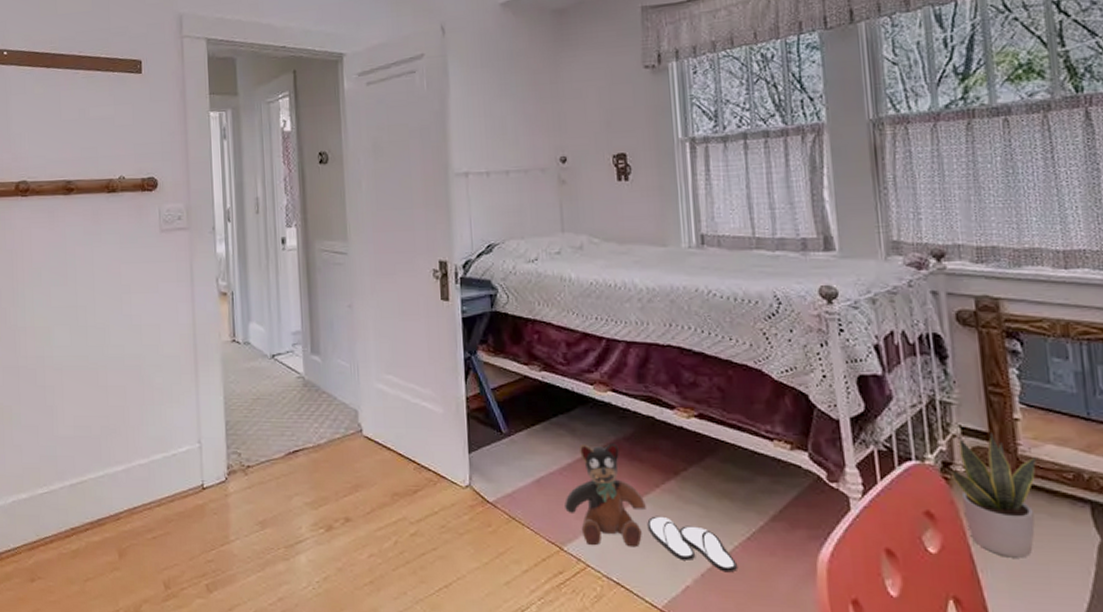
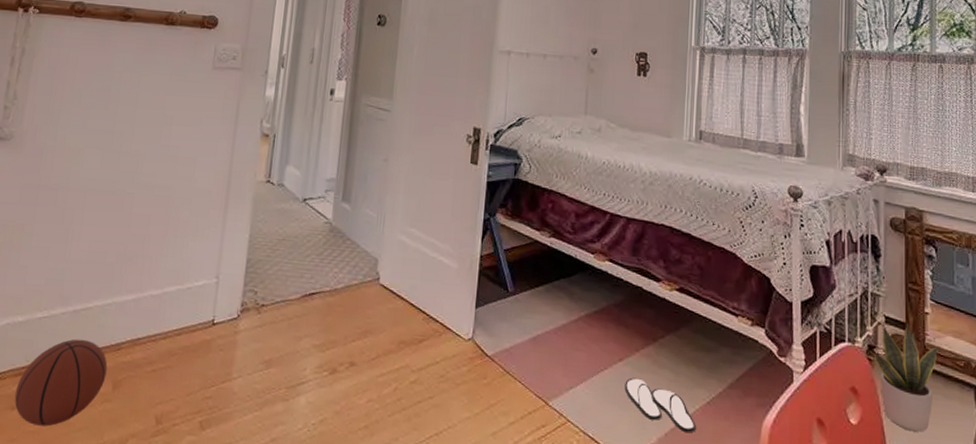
basketball: none [31,511,111,596] -> present [14,339,108,427]
stuffed animal: present [565,444,646,548] -> none [555,308,626,406]

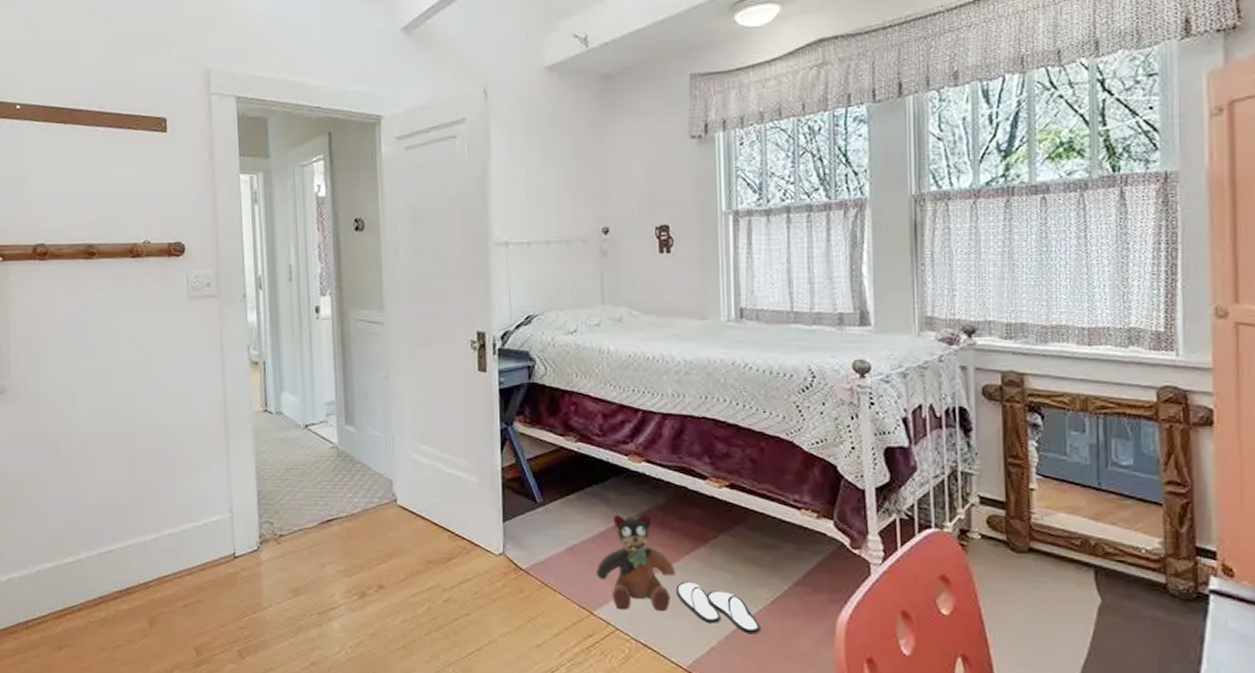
basketball: present [14,339,108,427] -> none [59,580,141,663]
stuffed animal: none [555,308,626,406] -> present [596,513,675,612]
potted plant: present [874,323,939,432] -> none [968,502,1049,619]

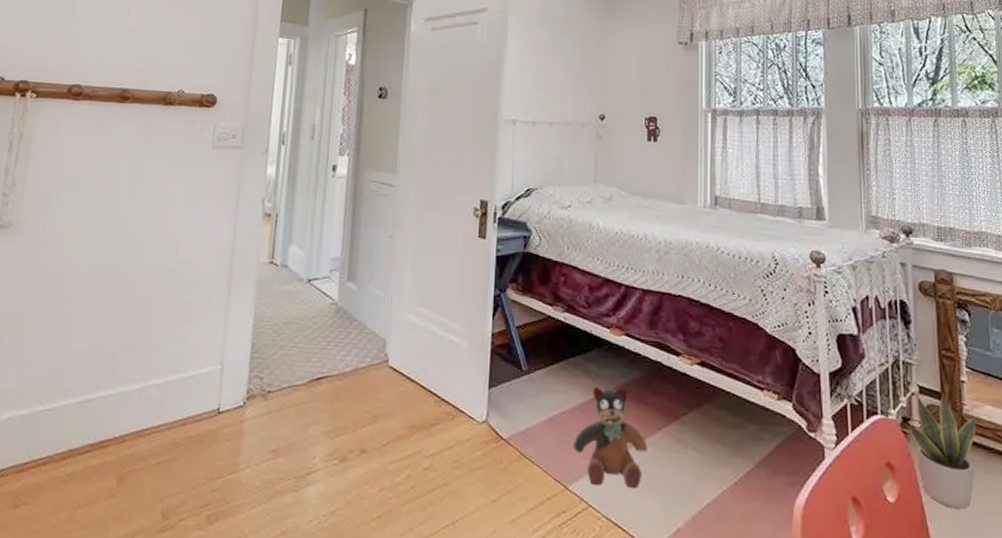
slippers: present [676,581,760,633] -> none [647,458,724,515]
potted plant: none [968,502,1049,619] -> present [909,392,978,509]

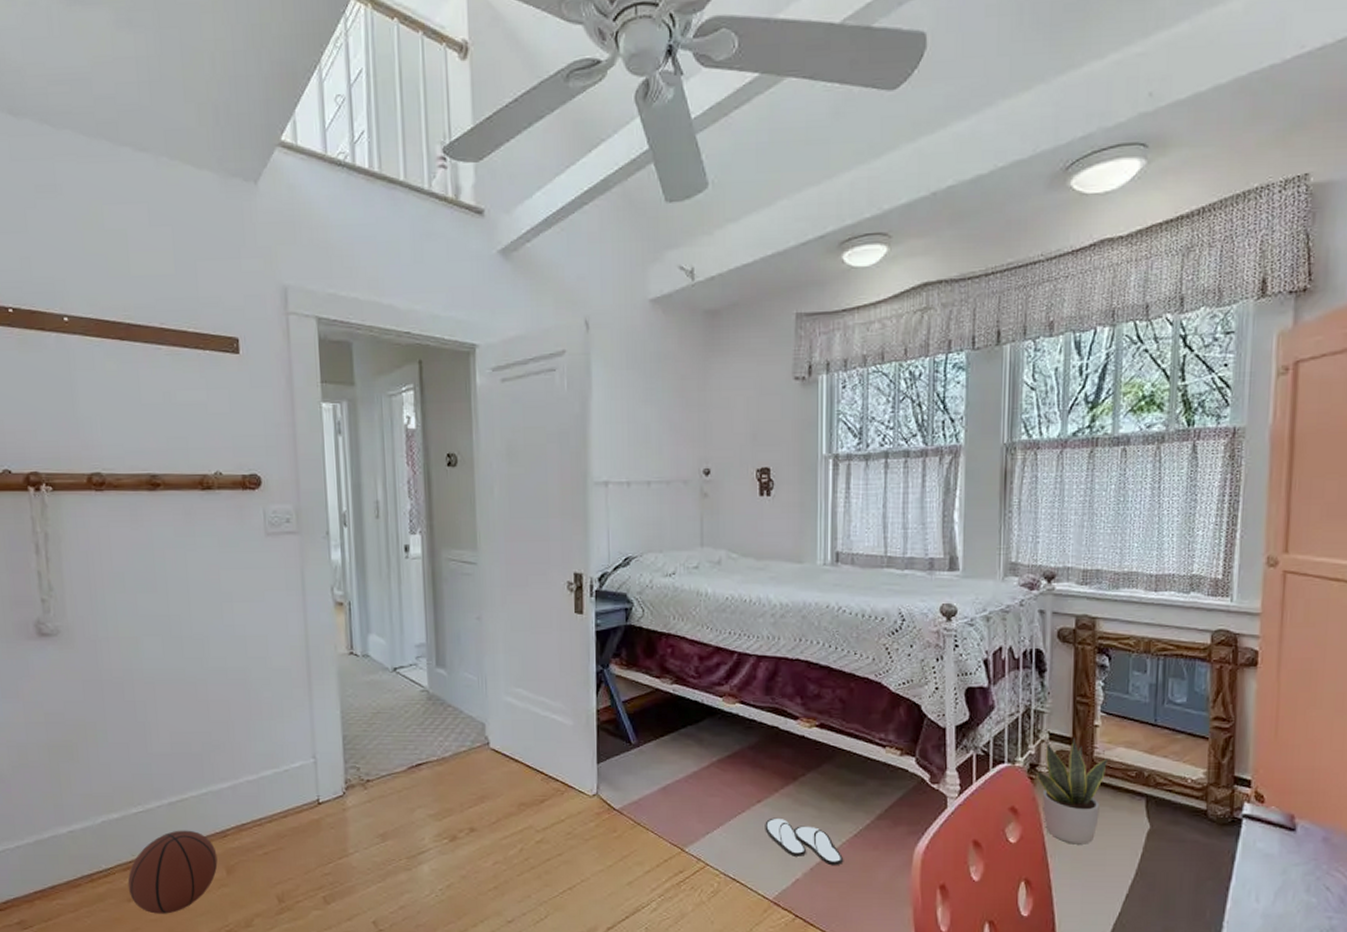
basketball: none [17,432,112,525] -> present [127,830,218,914]
stuffed animal: present [574,386,647,489] -> none [689,753,765,847]
slippers: none [647,458,724,515] -> present [765,817,843,865]

